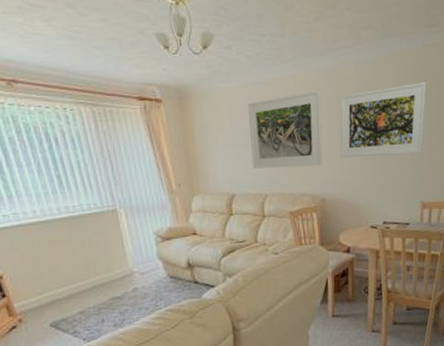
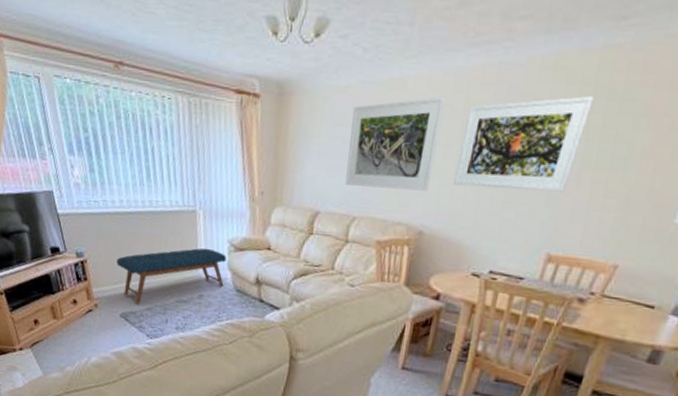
bench: none [38,242,157,310] -> present [117,248,227,304]

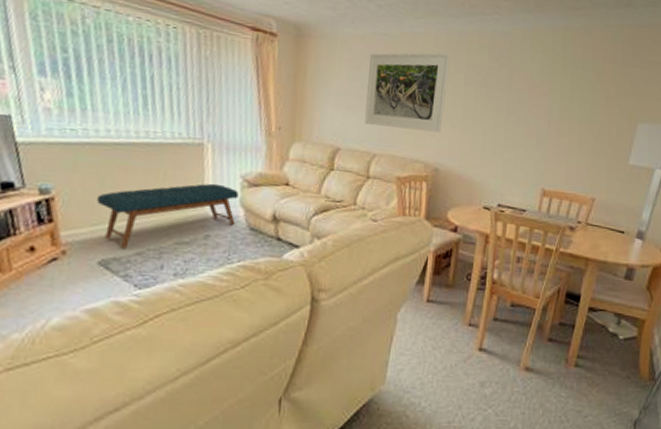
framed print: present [454,96,594,192] -> none [462,62,563,138]

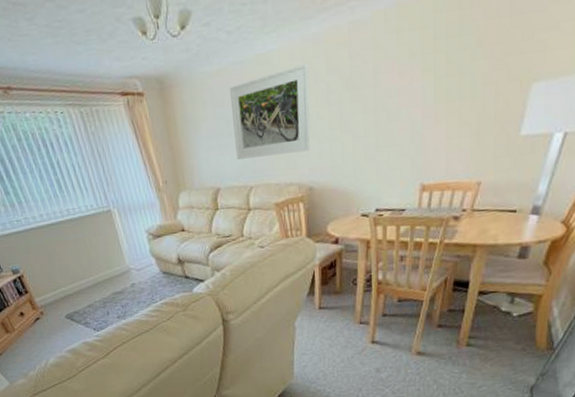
bench: present [97,183,239,249] -> none [50,241,151,304]

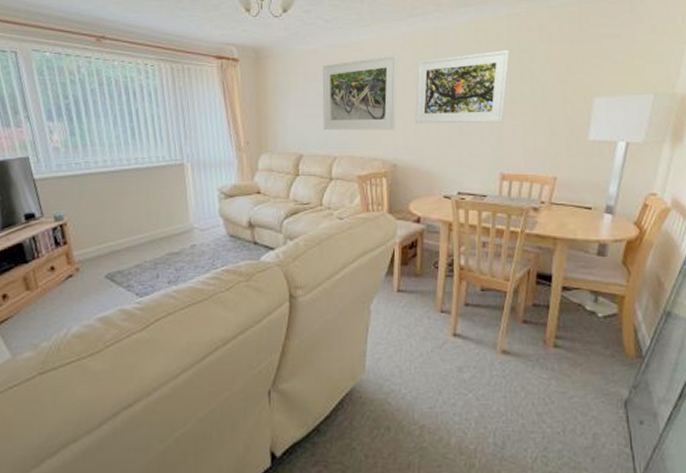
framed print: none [330,38,435,141] -> present [415,50,509,124]

